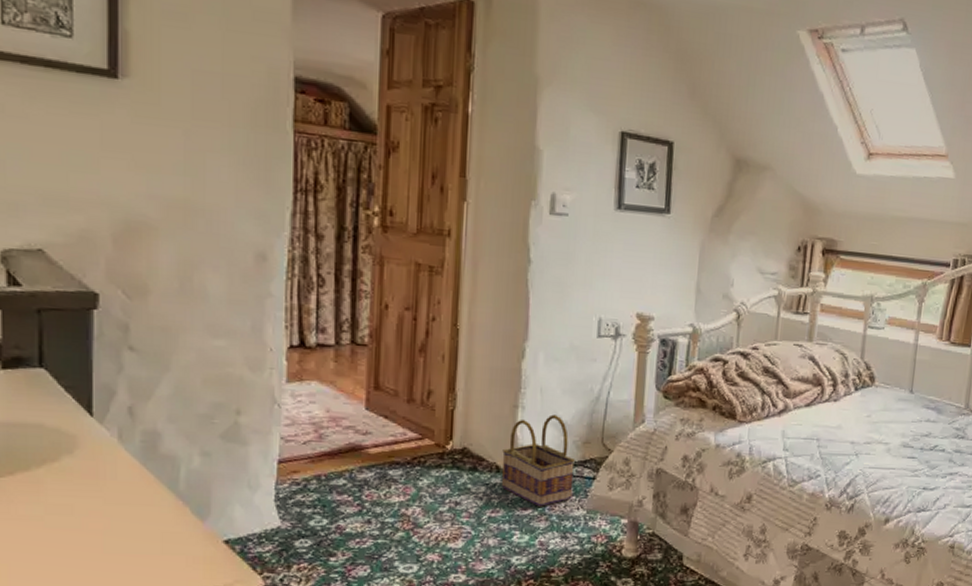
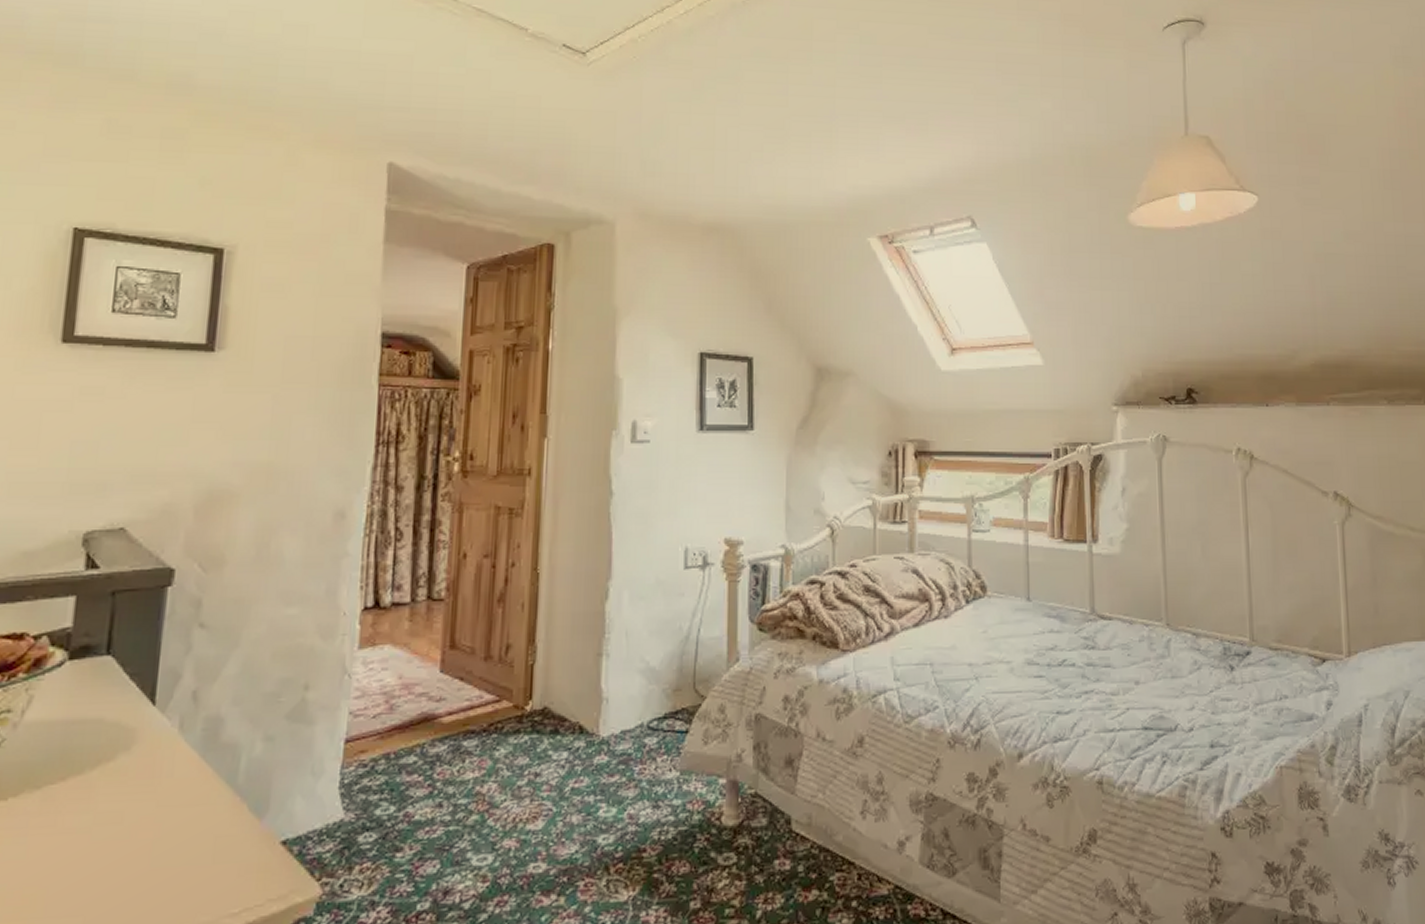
basket: present [502,414,575,507] -> none [586,660,665,771]

